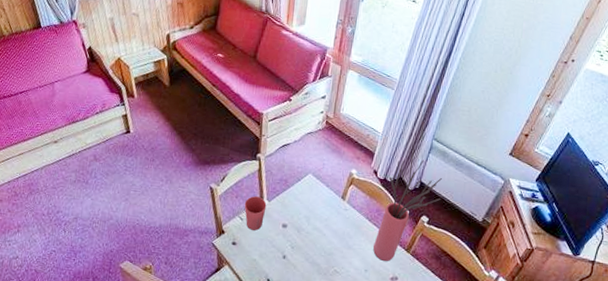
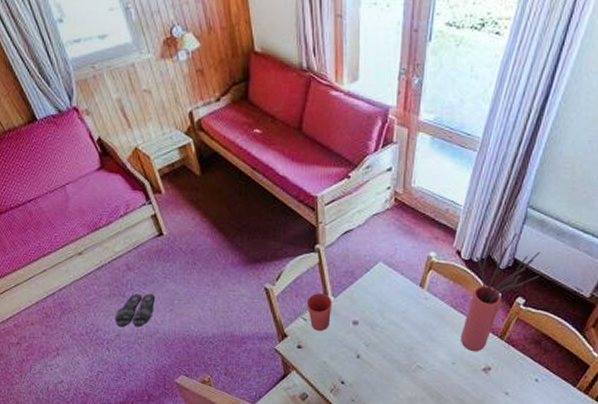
slippers: none [75,182,114,213] -> present [114,293,155,327]

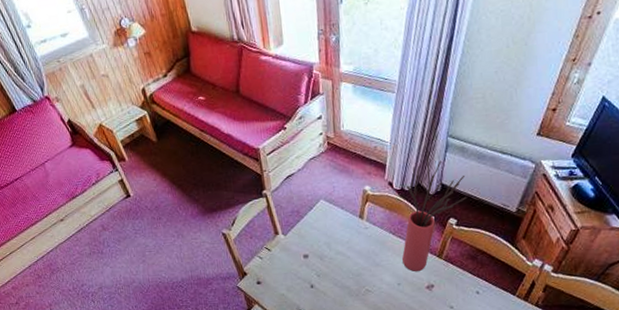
slippers: present [114,293,155,327] -> none [96,248,129,281]
cup: present [306,292,332,331] -> none [260,232,284,267]

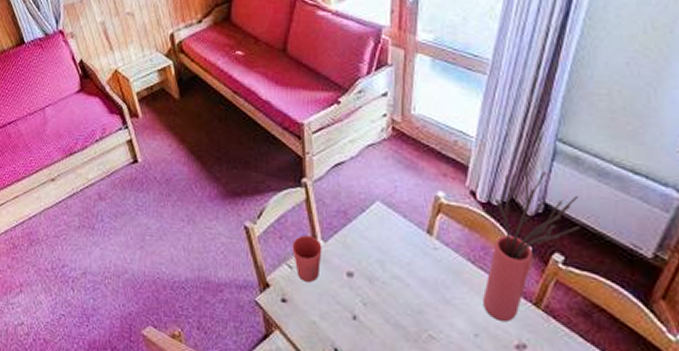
cup: none [260,232,284,267] -> present [292,234,322,282]

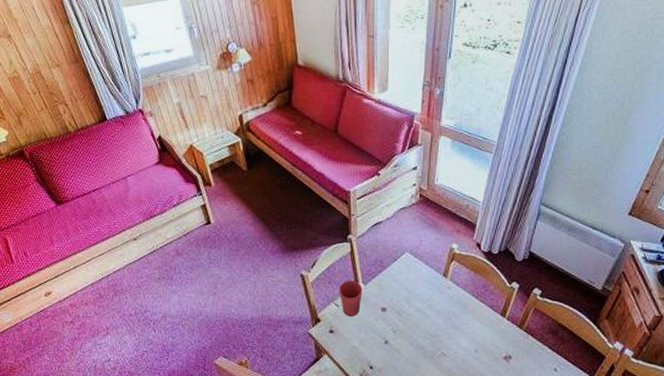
vase: present [483,155,581,323] -> none [482,215,554,341]

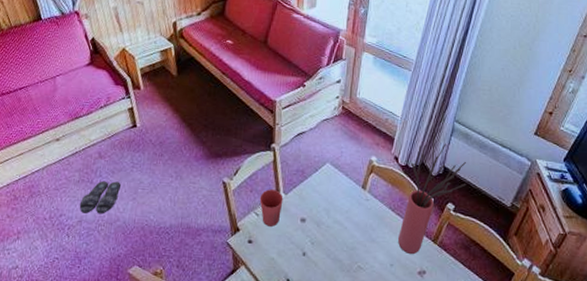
slippers: none [162,277,200,309] -> present [79,181,121,214]
vase: none [482,215,554,341] -> present [398,131,467,255]

